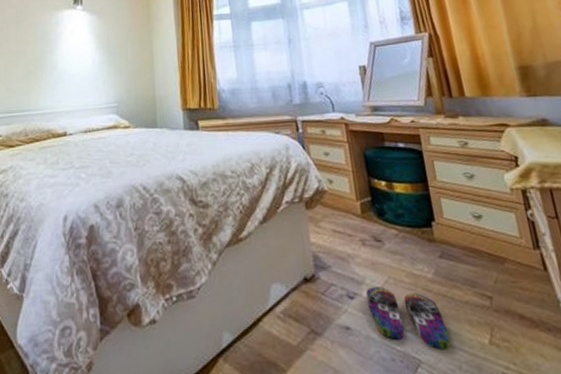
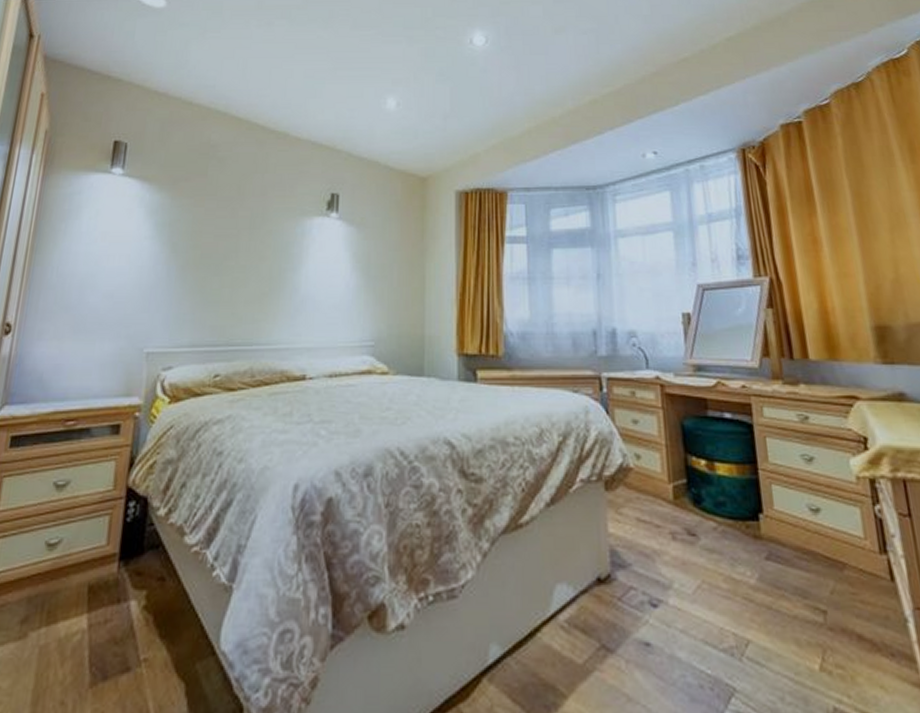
slippers: present [365,287,451,350] -> none [672,593,773,676]

